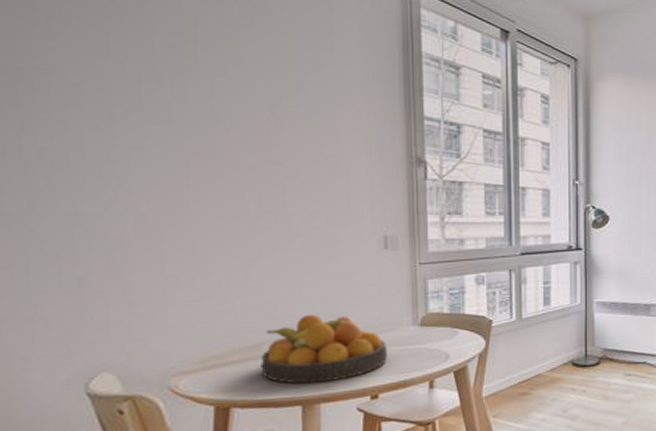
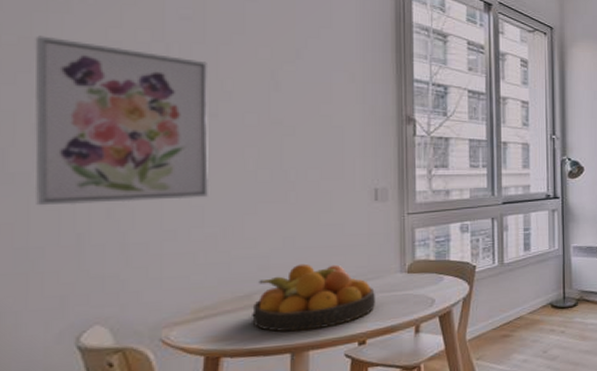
wall art: none [19,65,211,249] -> present [34,35,210,206]

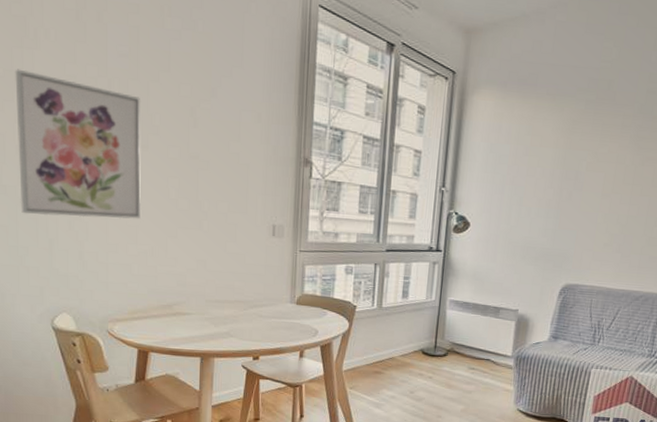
fruit bowl: present [252,263,375,332] -> none [172,284,268,341]

